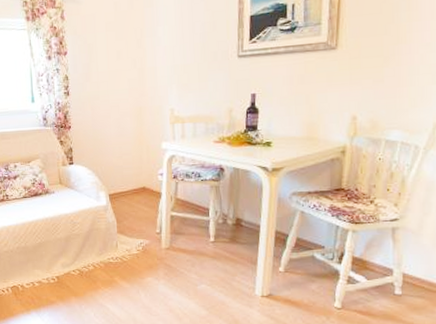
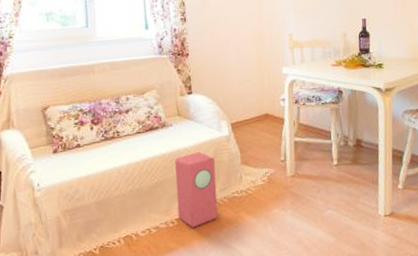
speaker: none [56,219,94,286] -> present [175,152,218,228]

